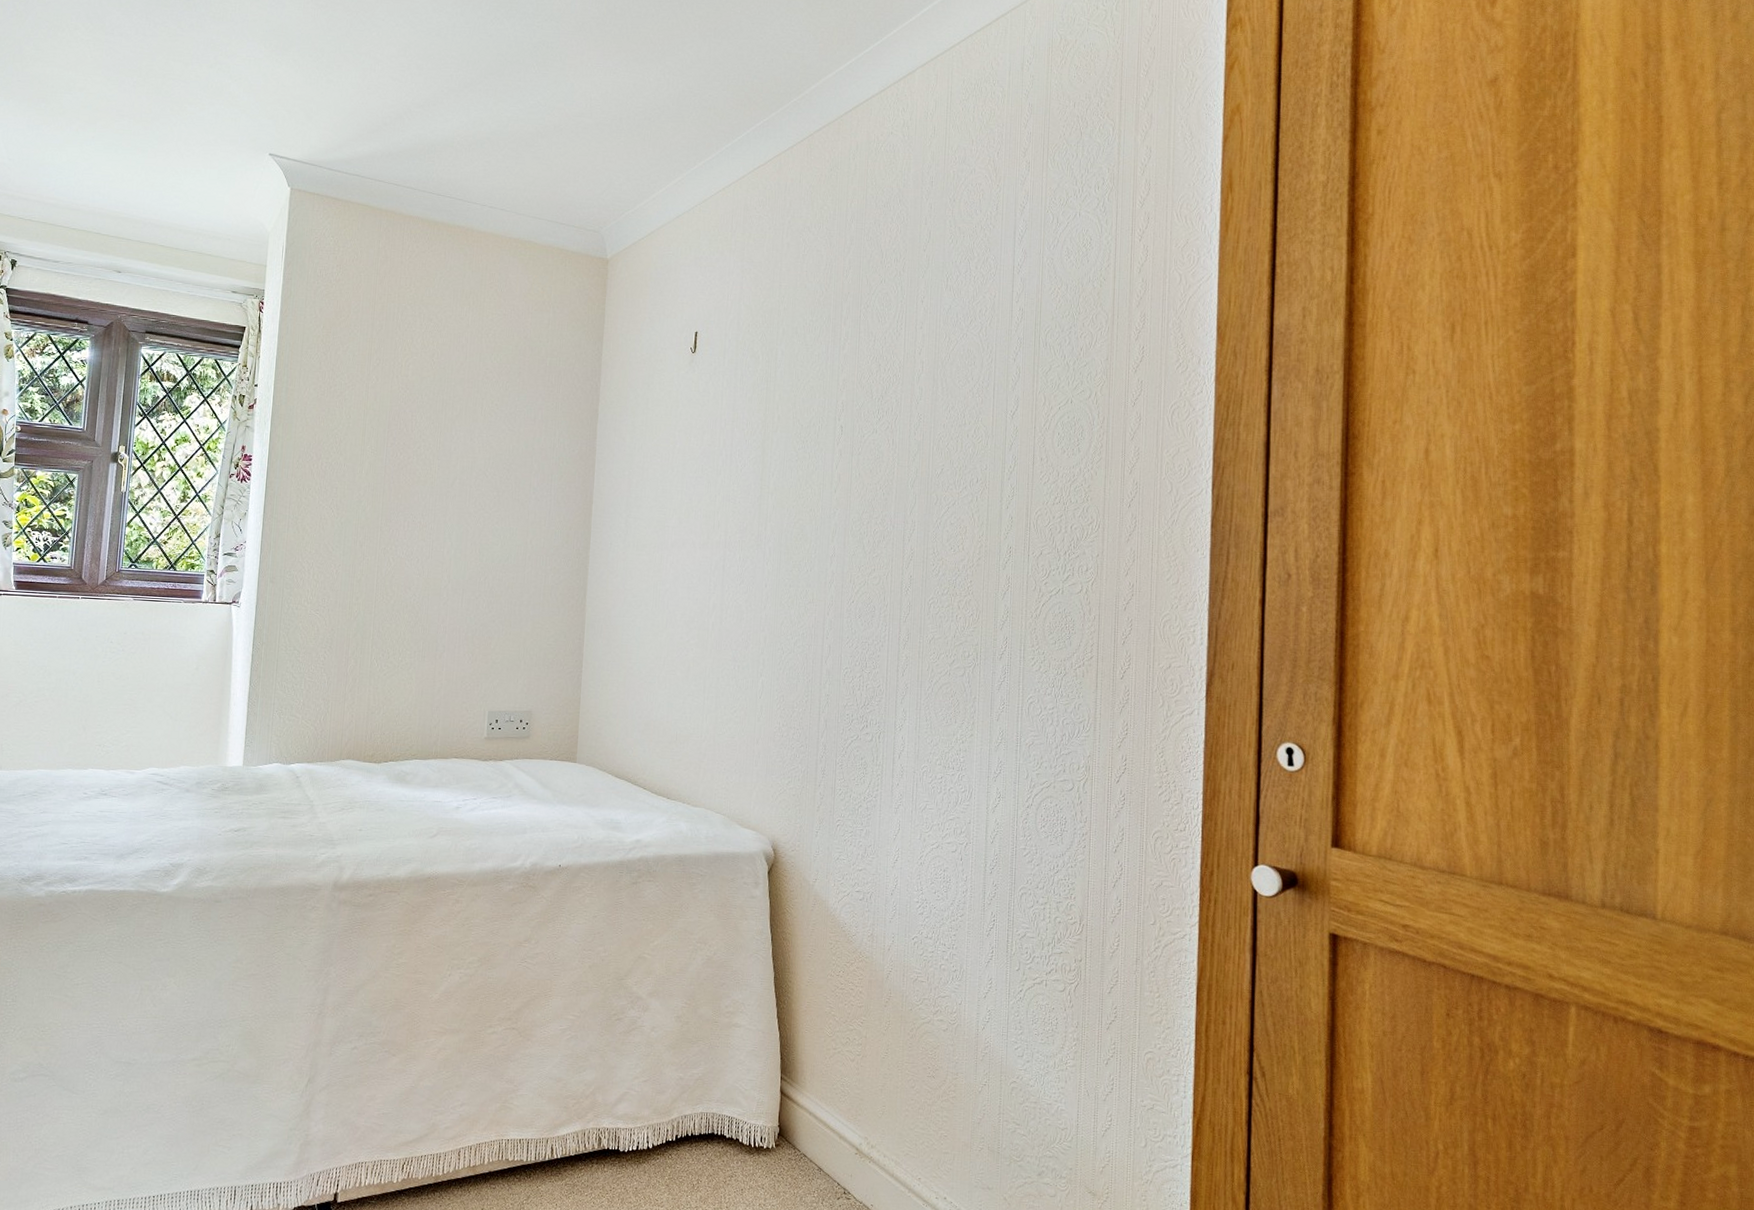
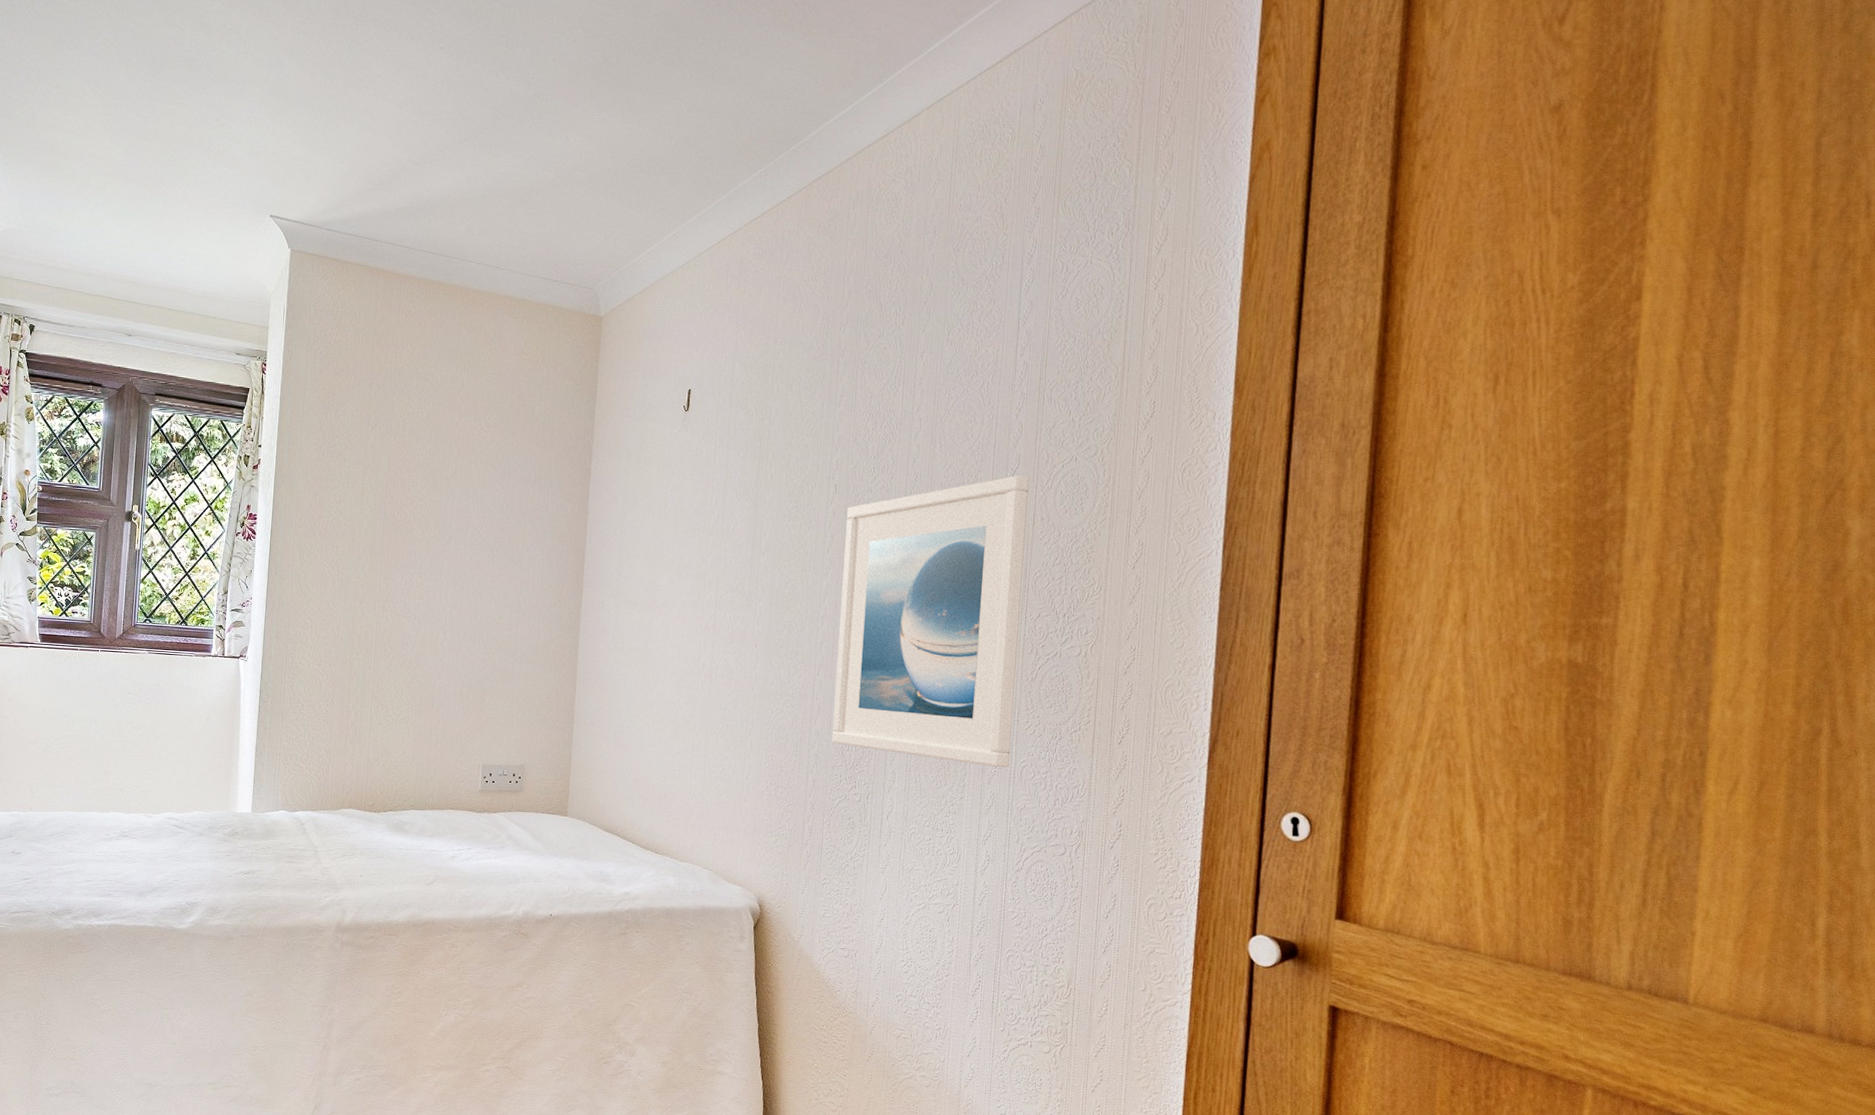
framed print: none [843,417,1028,705] -> present [832,475,1029,768]

